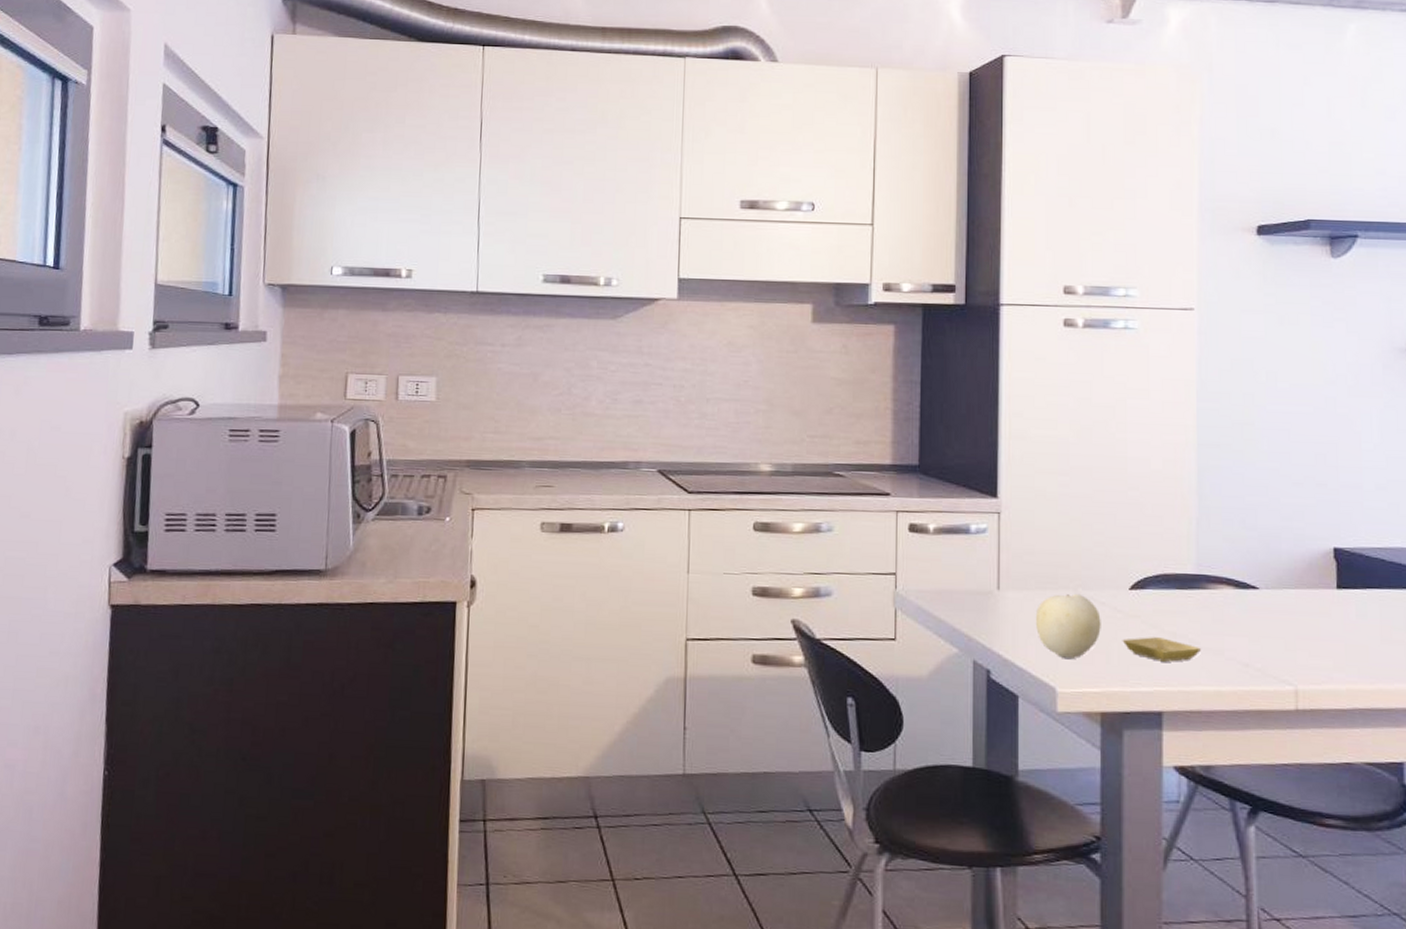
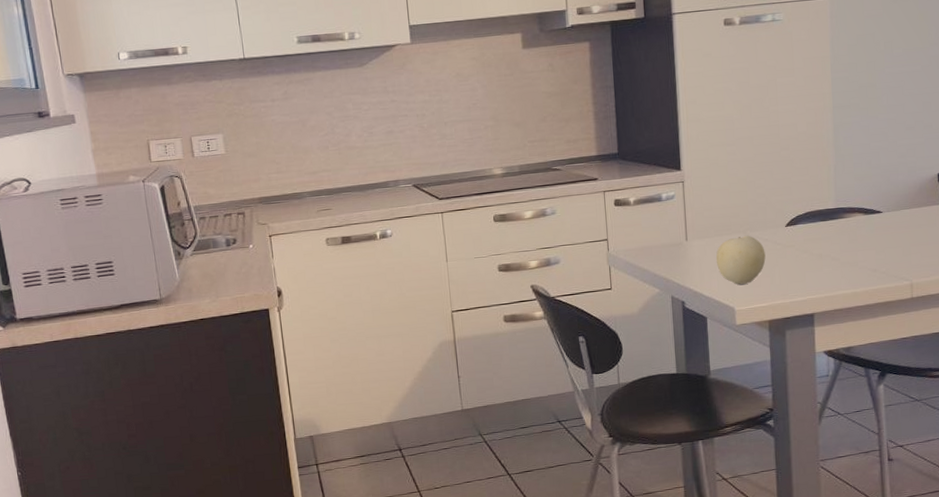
saucer: present [1122,637,1201,662] -> none [782,259,841,277]

